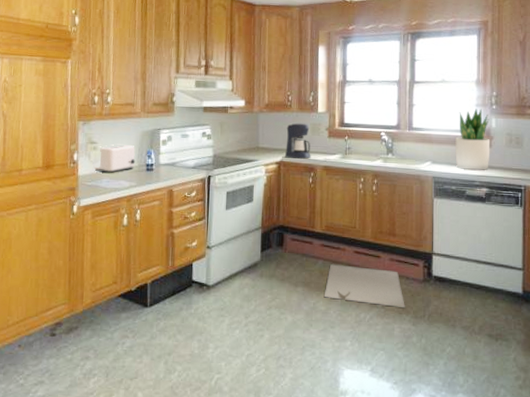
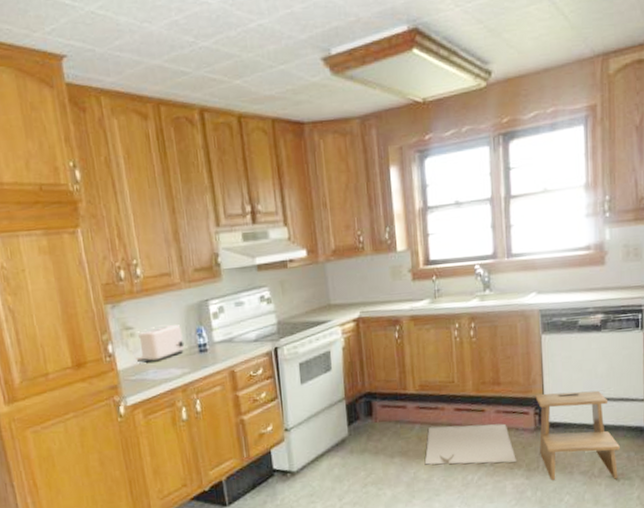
coffee maker: present [284,123,311,159] -> none [361,267,394,313]
step stool: none [425,249,499,339] -> present [535,390,620,480]
planter: present [455,109,490,170] -> none [563,219,605,296]

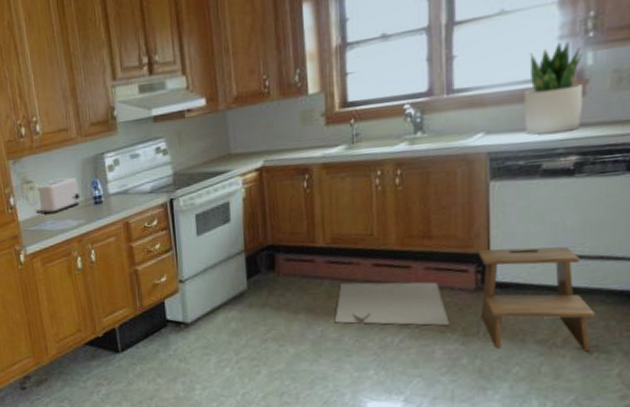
planter: none [563,219,605,296] -> present [523,41,584,135]

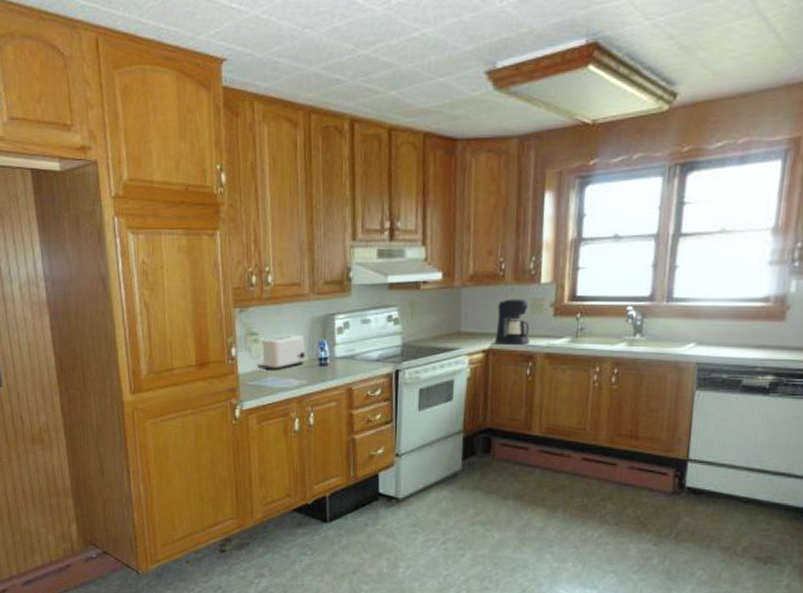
coffee maker: none [265,112,303,161] -> present [494,298,530,345]
door mat: present [334,282,449,326] -> none [540,474,646,524]
step stool: present [477,246,595,352] -> none [674,455,773,562]
planter: present [523,41,584,135] -> none [731,268,787,352]

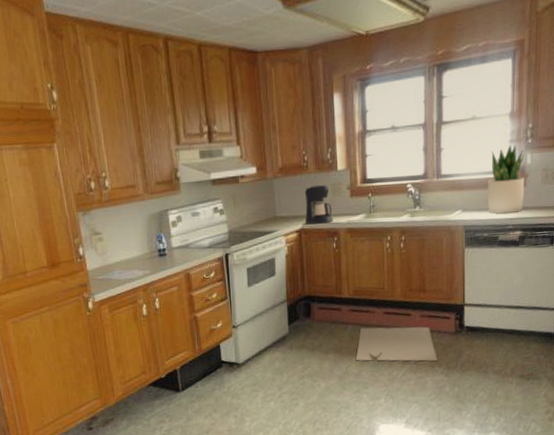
toaster: present [255,334,306,370] -> none [102,231,146,265]
door mat: none [540,474,646,524] -> present [355,326,437,362]
planter: none [731,268,787,352] -> present [487,145,525,214]

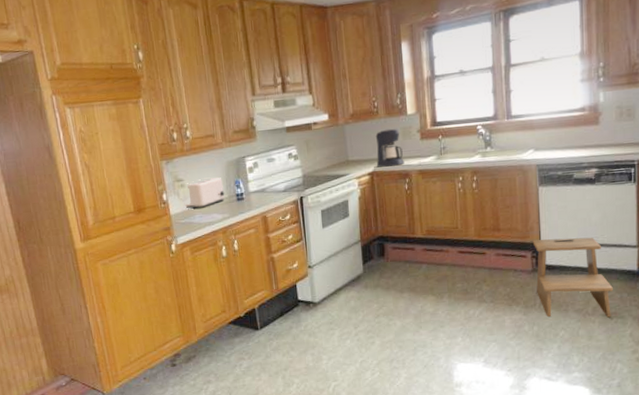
toaster: none [102,231,146,265] -> present [184,177,225,209]
door mat: present [355,326,437,362] -> none [430,265,515,300]
step stool: none [456,299,531,379] -> present [532,237,613,318]
planter: present [487,145,525,214] -> none [559,84,599,152]

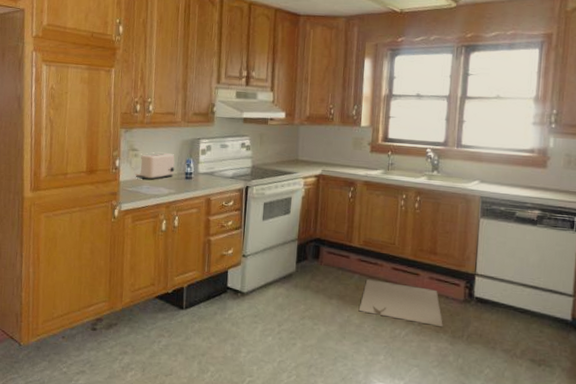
coffee maker: present [375,128,404,167] -> none [324,136,352,173]
door mat: none [430,265,515,300] -> present [358,279,443,326]
step stool: present [532,237,613,318] -> none [466,269,544,364]

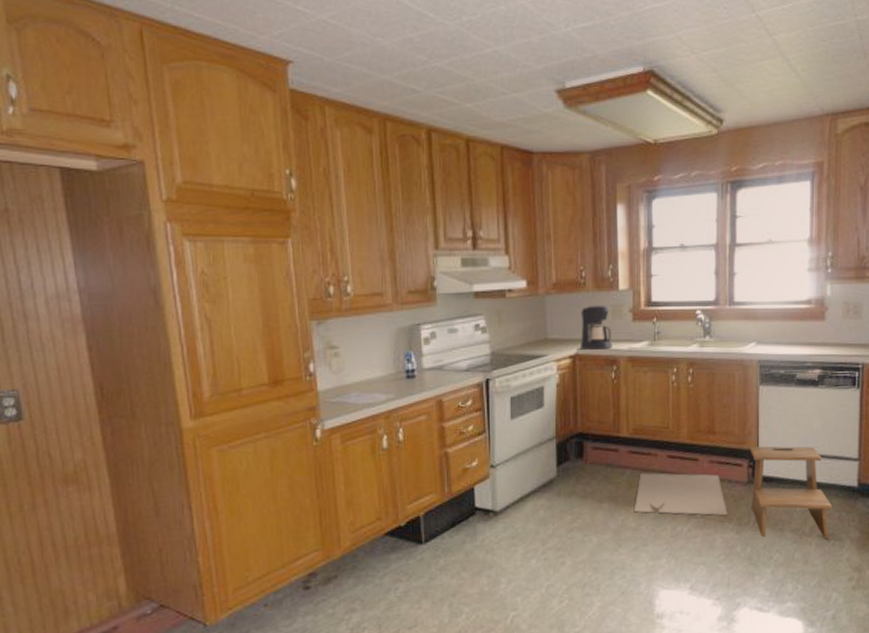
toaster: present [134,152,175,180] -> none [337,346,391,385]
coffee maker: none [324,136,352,173] -> present [579,304,612,350]
step stool: none [466,269,544,364] -> present [750,446,832,539]

